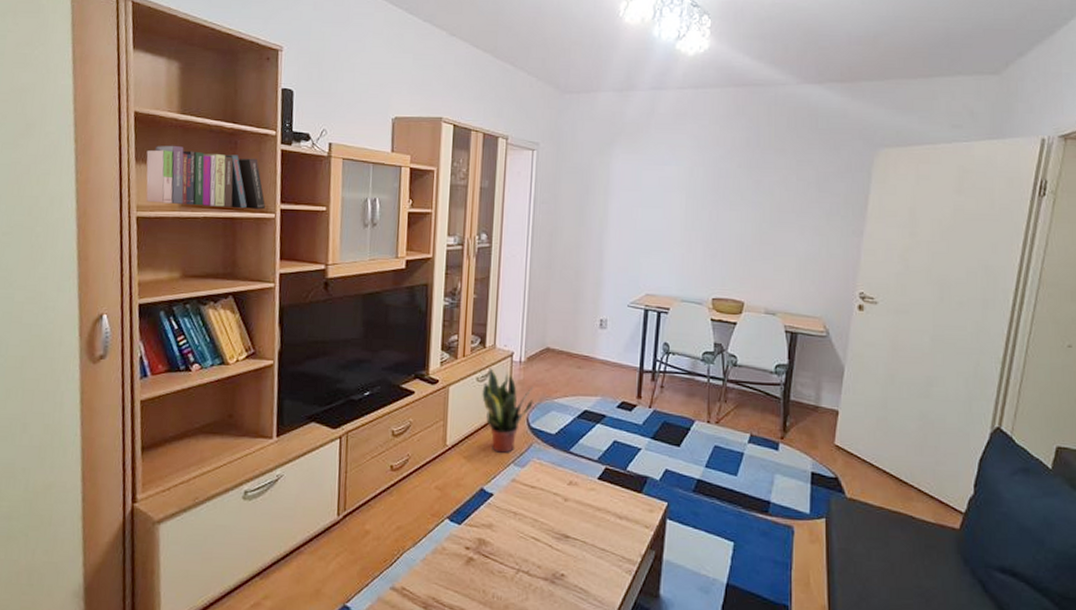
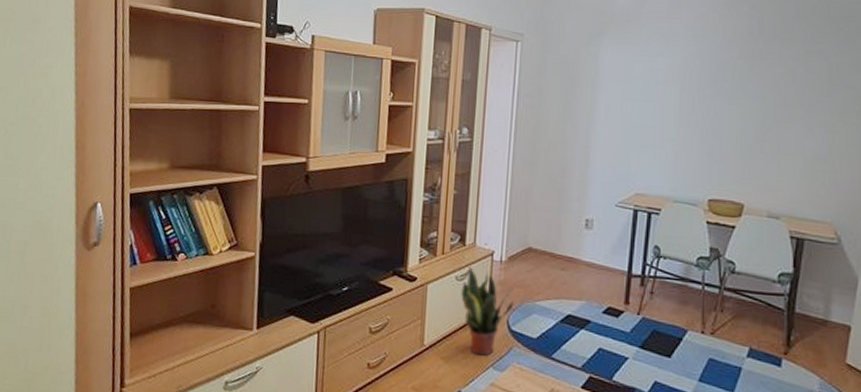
books: present [146,145,265,210] -> none [138,38,250,102]

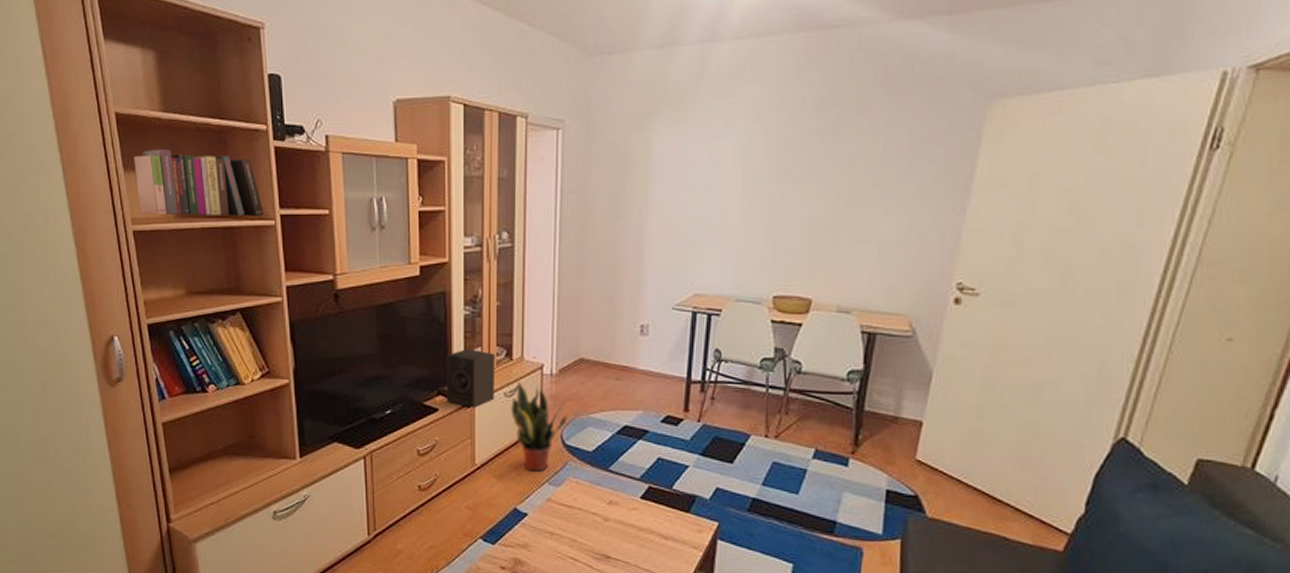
books: none [138,38,250,102] -> present [133,148,264,217]
studio monitor: none [401,233,449,290] -> present [447,349,495,408]

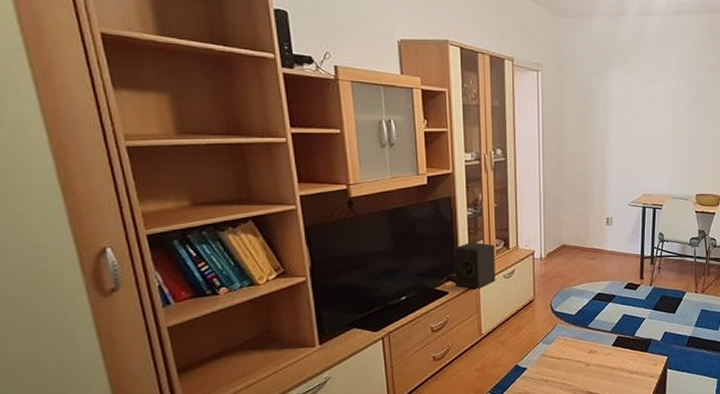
books: present [133,148,264,217] -> none [125,69,274,134]
potted plant: present [511,382,567,472] -> none [509,266,555,335]

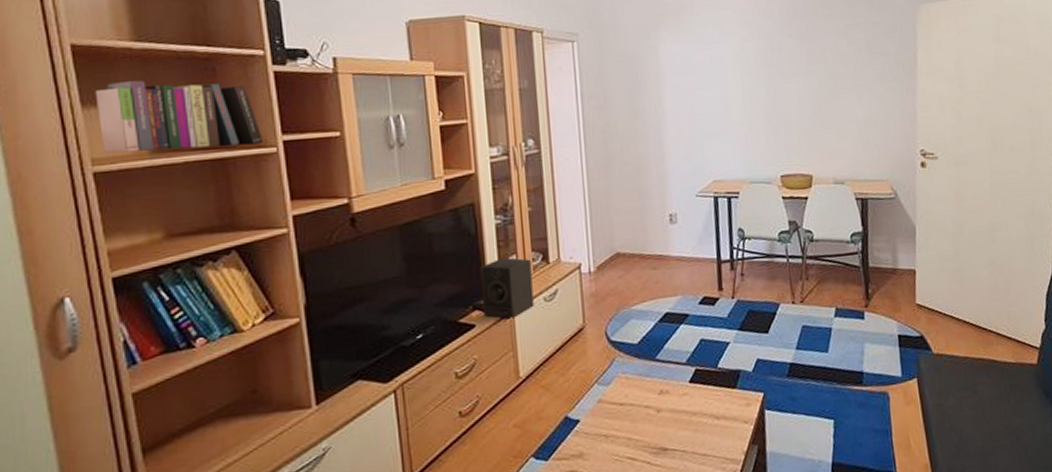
books: none [125,69,274,134] -> present [95,80,263,153]

